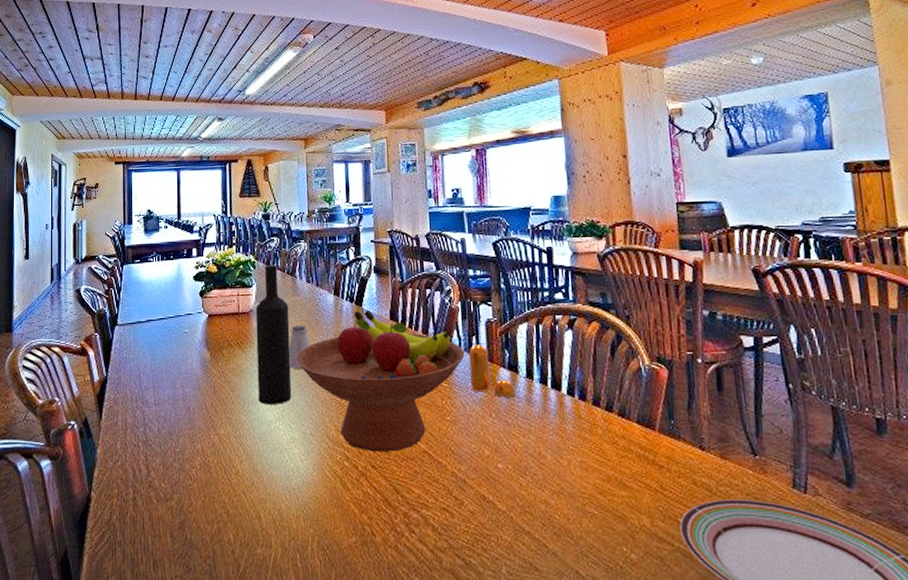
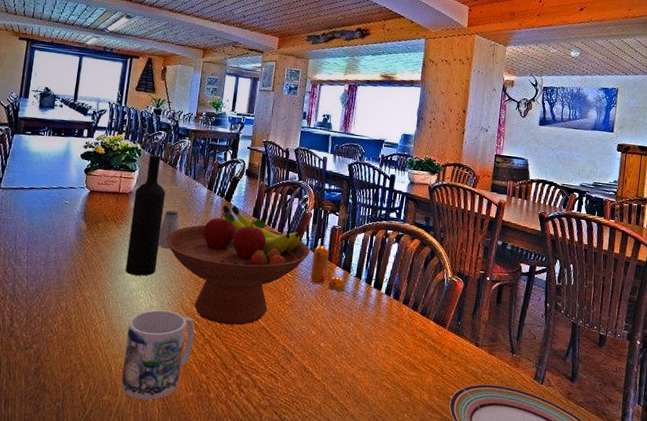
mug: none [271,442,347,550] -> present [121,309,195,400]

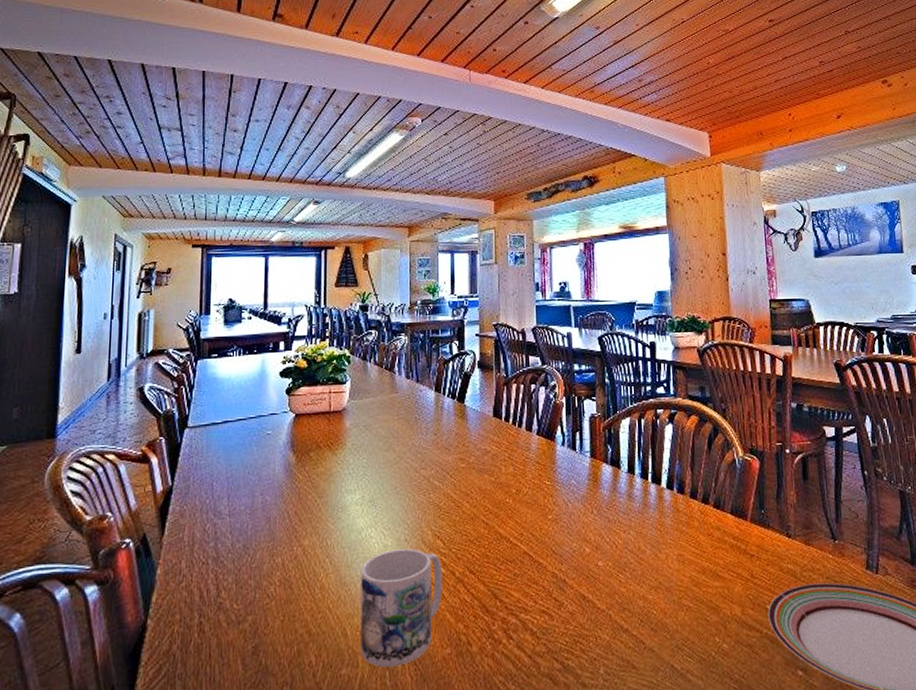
wine bottle: present [125,154,166,276] -> none [348,359,386,511]
saltshaker: present [158,210,180,248] -> none [385,424,408,471]
fruit bowl: present [165,205,310,325] -> none [391,406,568,556]
pepper shaker: present [310,245,345,292] -> none [572,440,617,494]

